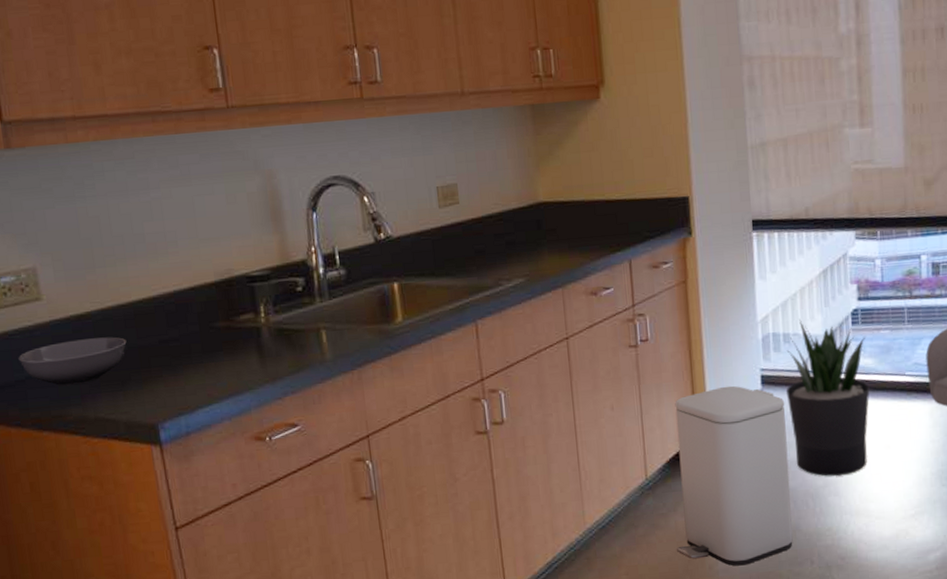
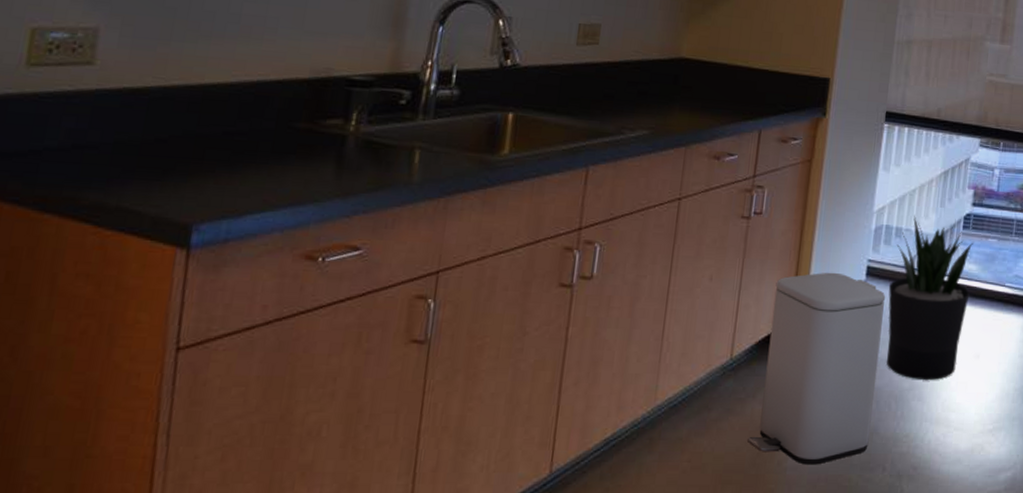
bowl: present [18,336,127,387] -> none [41,115,184,167]

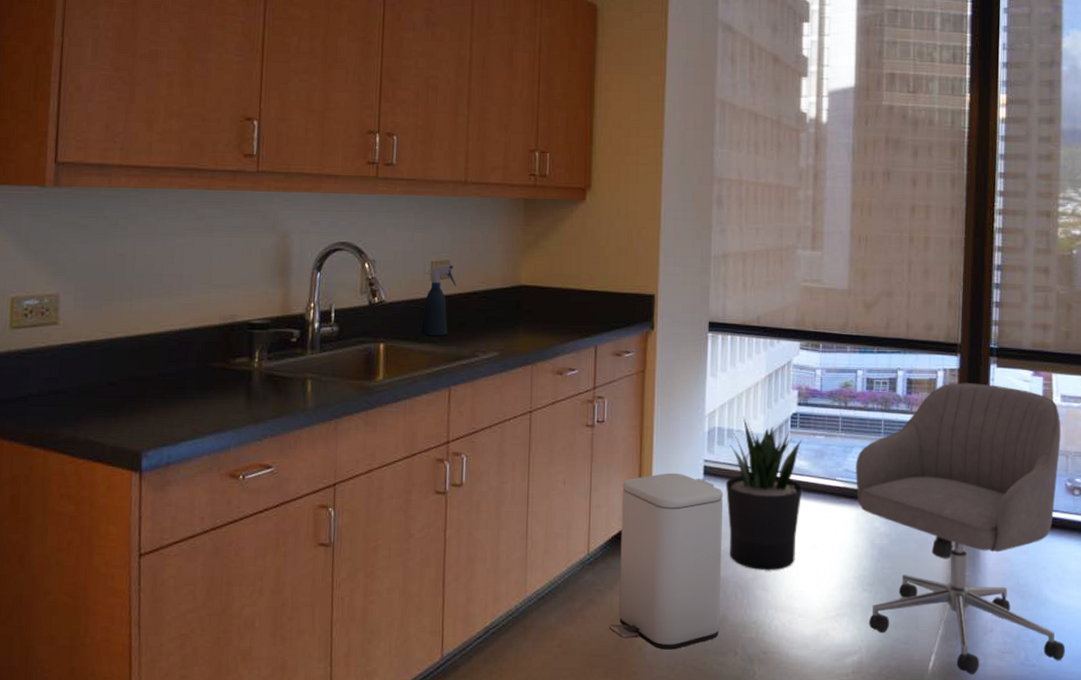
spray bottle: none [560,28,606,108] -> present [421,265,456,336]

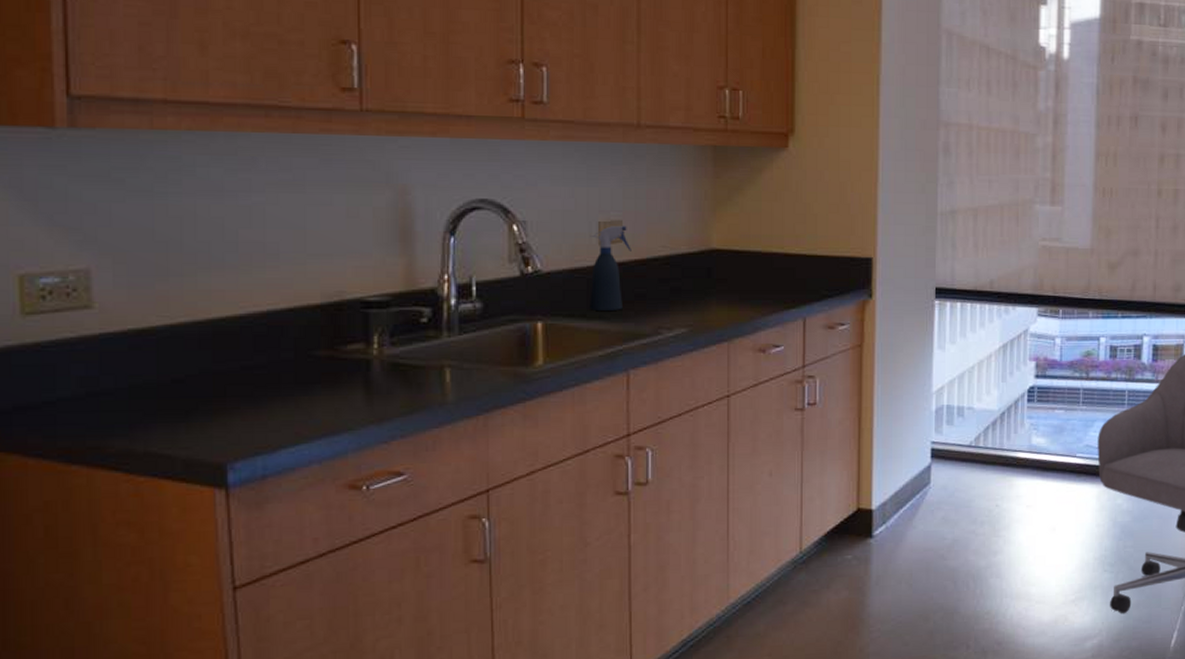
pedal bin: present [609,472,724,650] -> none [827,457,954,649]
planter: present [725,416,803,571] -> none [955,392,1040,558]

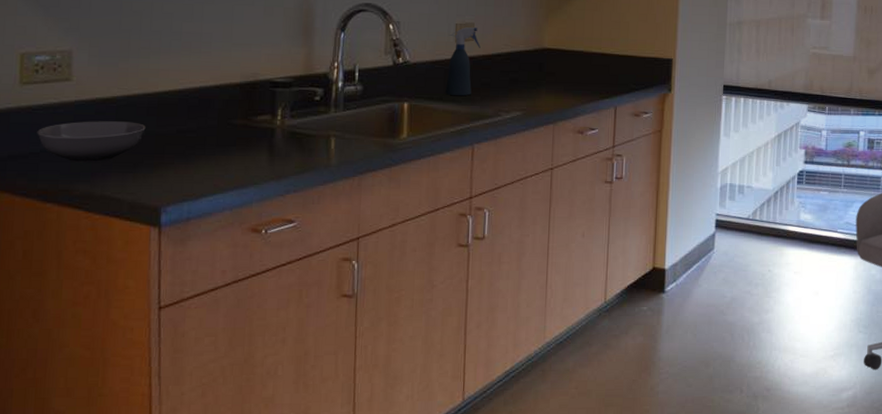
bowl: none [50,358,198,413] -> present [37,121,146,163]

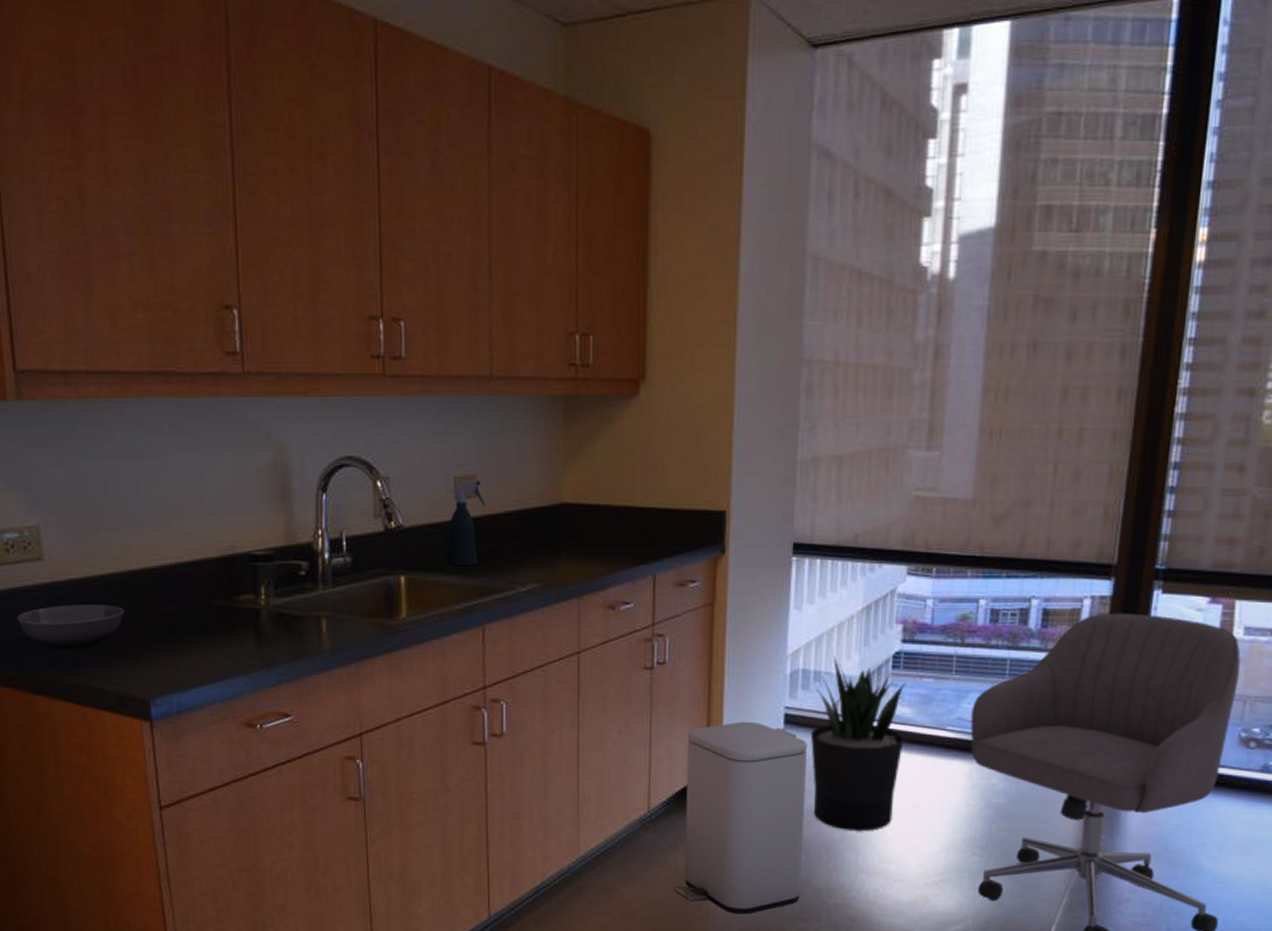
pedal bin: none [624,226,734,389] -> present [674,721,808,914]
planter: none [735,174,807,316] -> present [810,656,905,832]

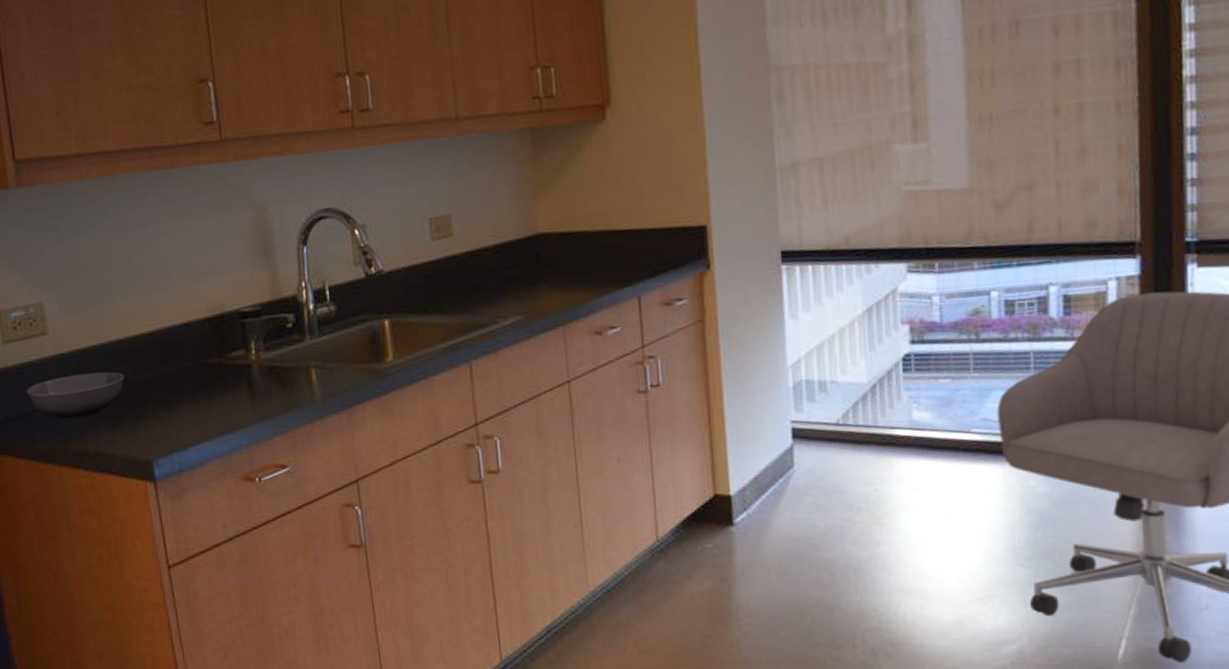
spray bottle: present [446,481,485,565] -> none [423,219,462,305]
pedal bin: present [674,721,808,914] -> none [690,439,831,645]
planter: present [810,656,905,832] -> none [821,364,926,548]

